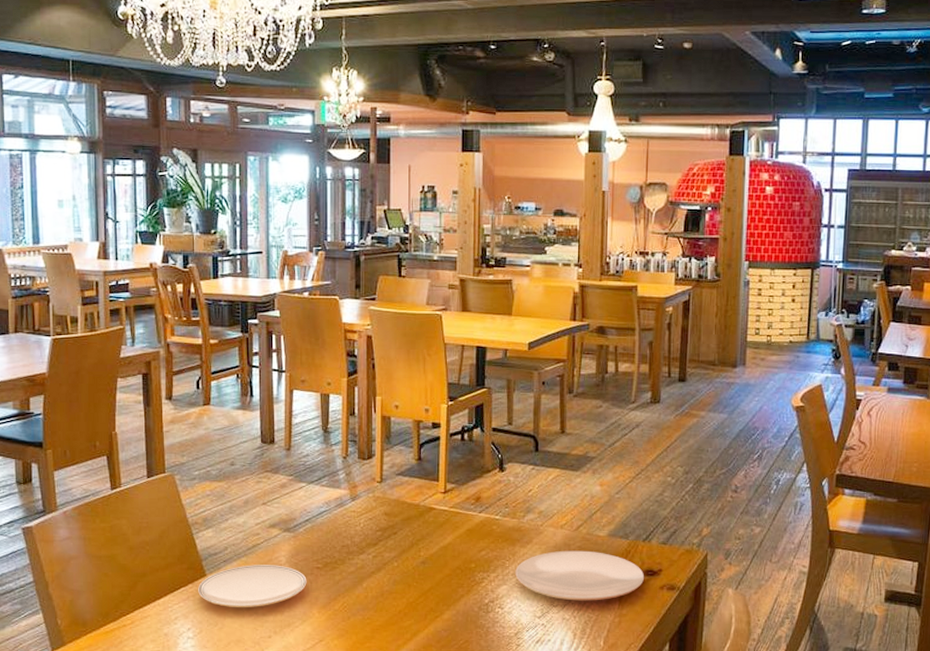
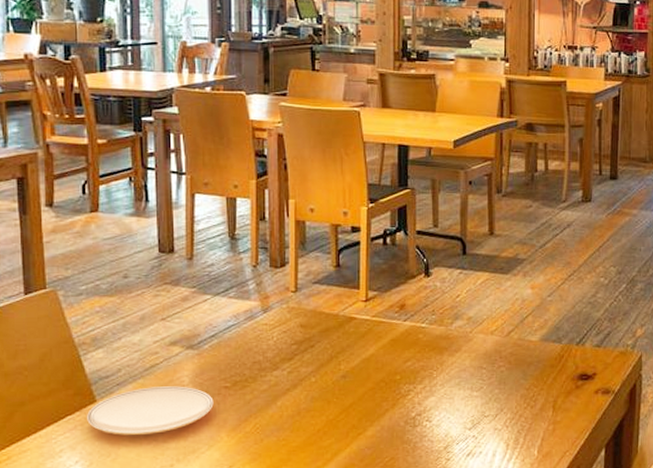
plate: present [515,550,645,601] -> none [443,356,579,410]

